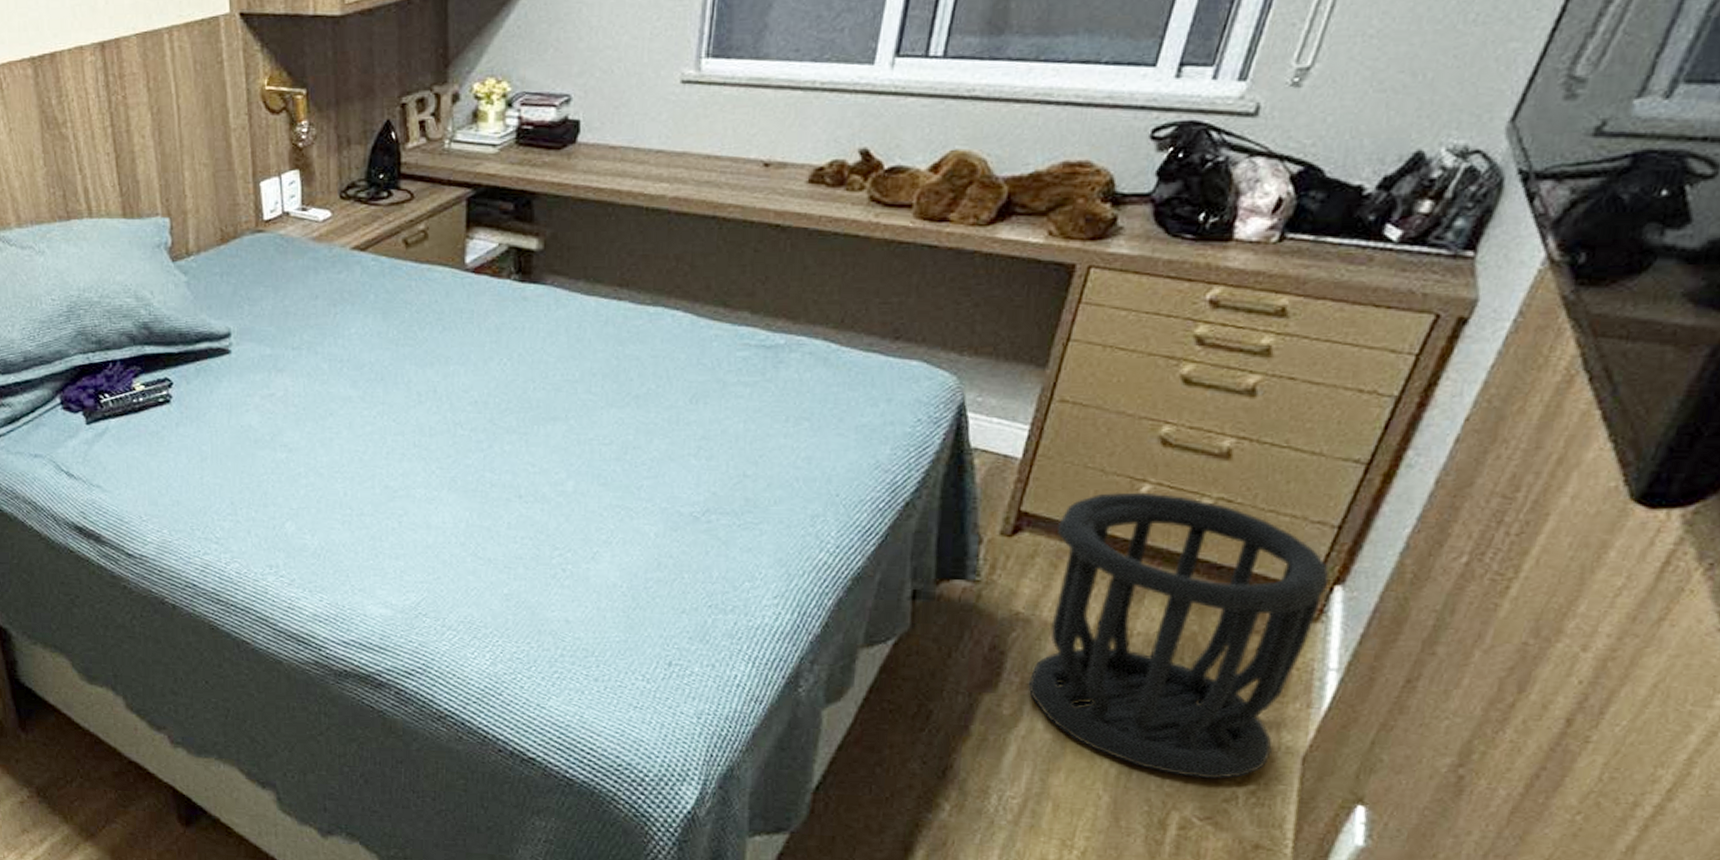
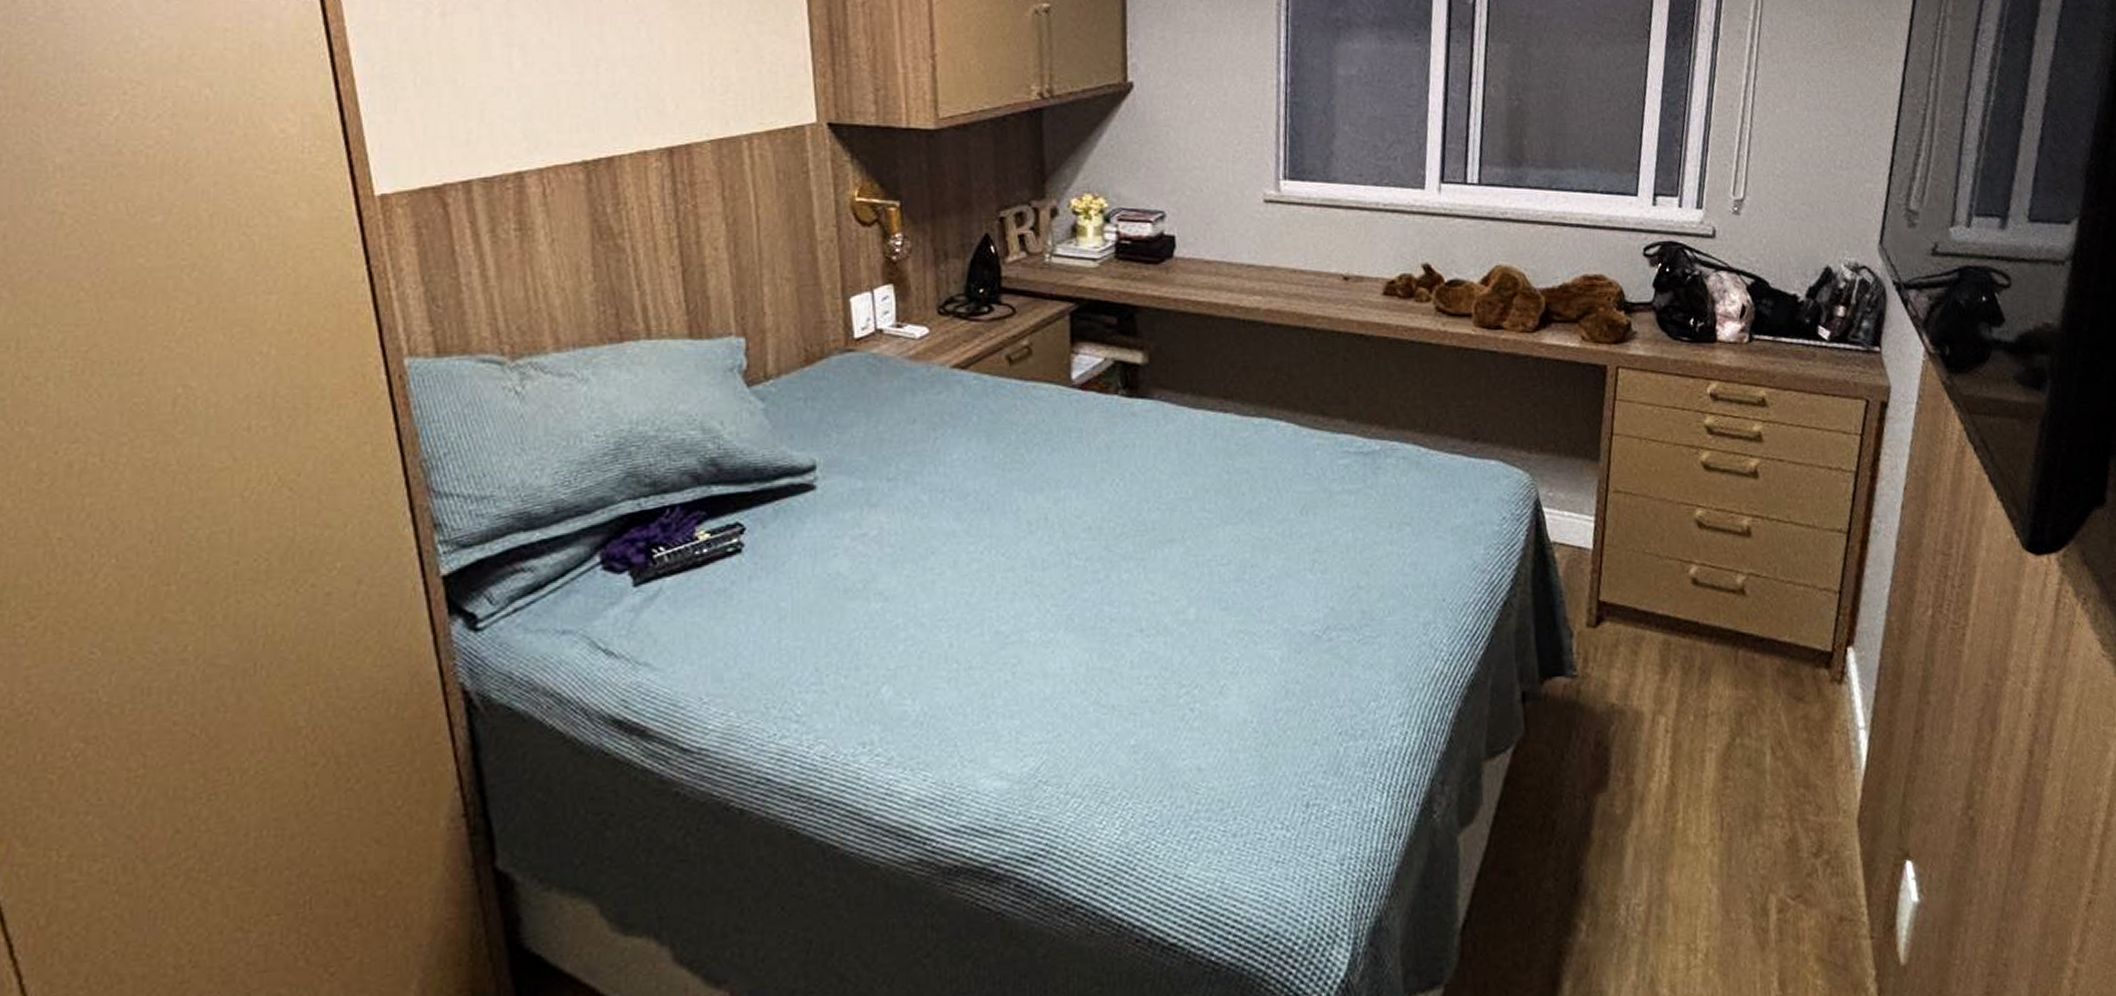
wastebasket: present [1028,492,1330,779] -> none [1631,573,1842,856]

